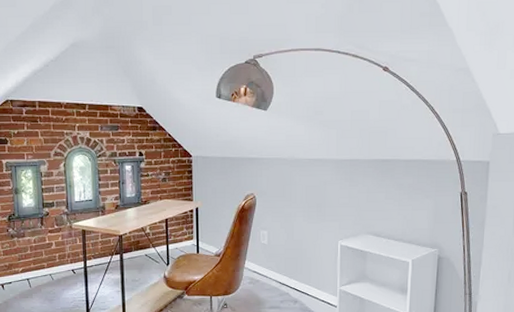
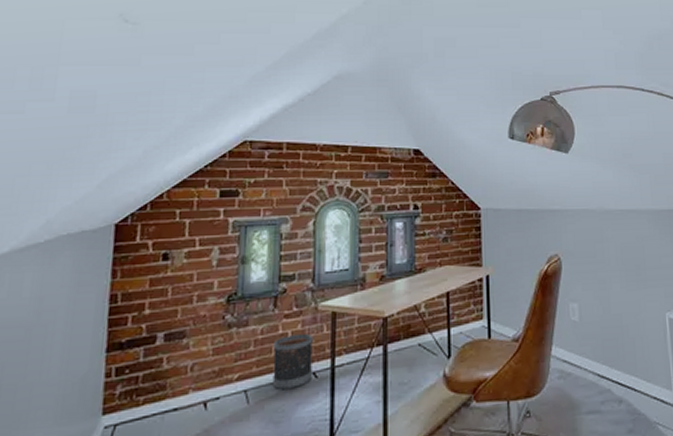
wastebasket: none [43,243,72,280] -> present [272,333,313,391]

